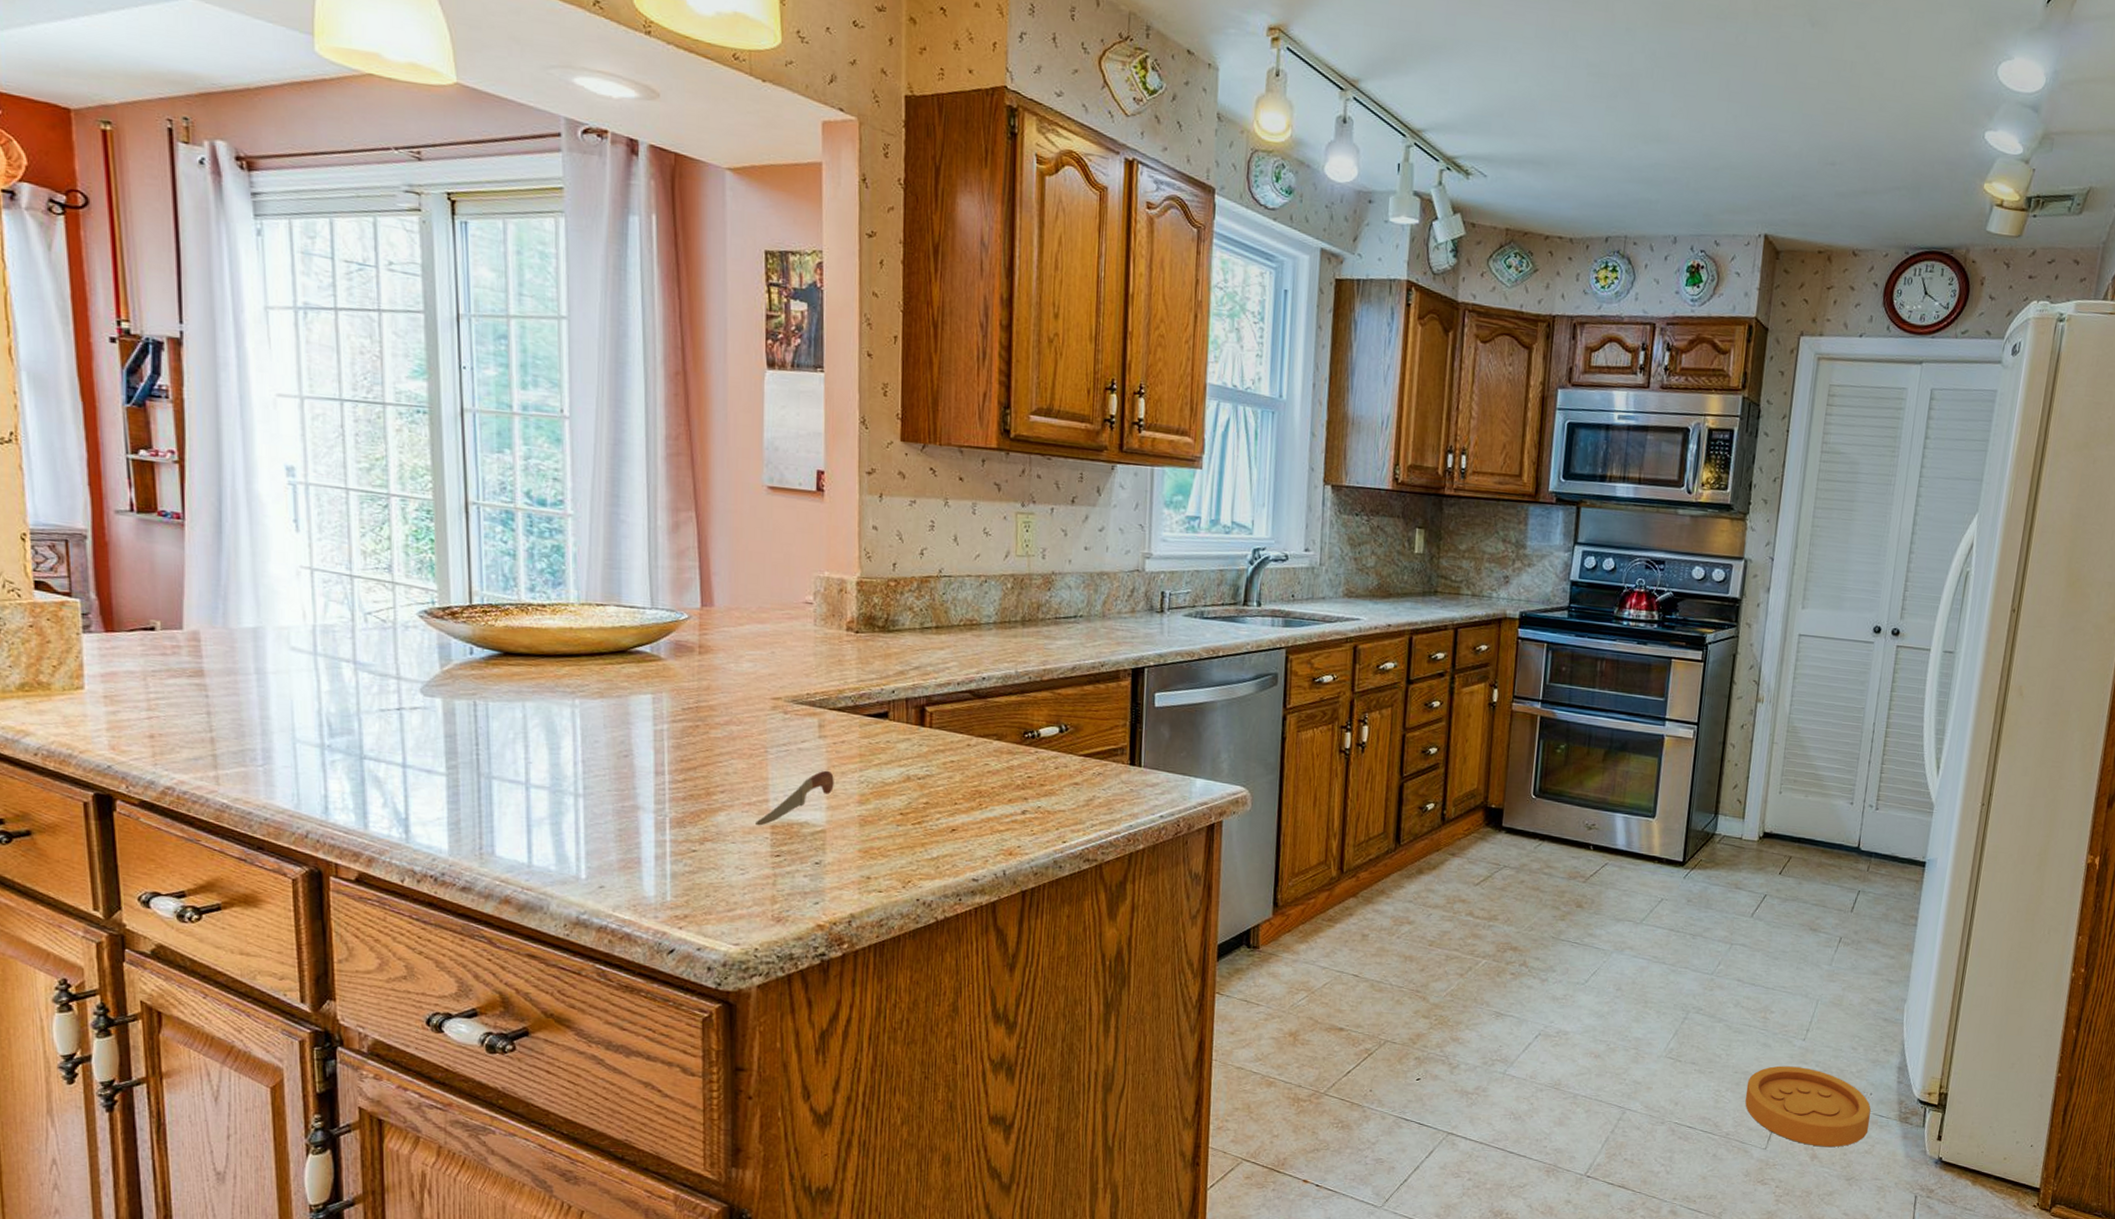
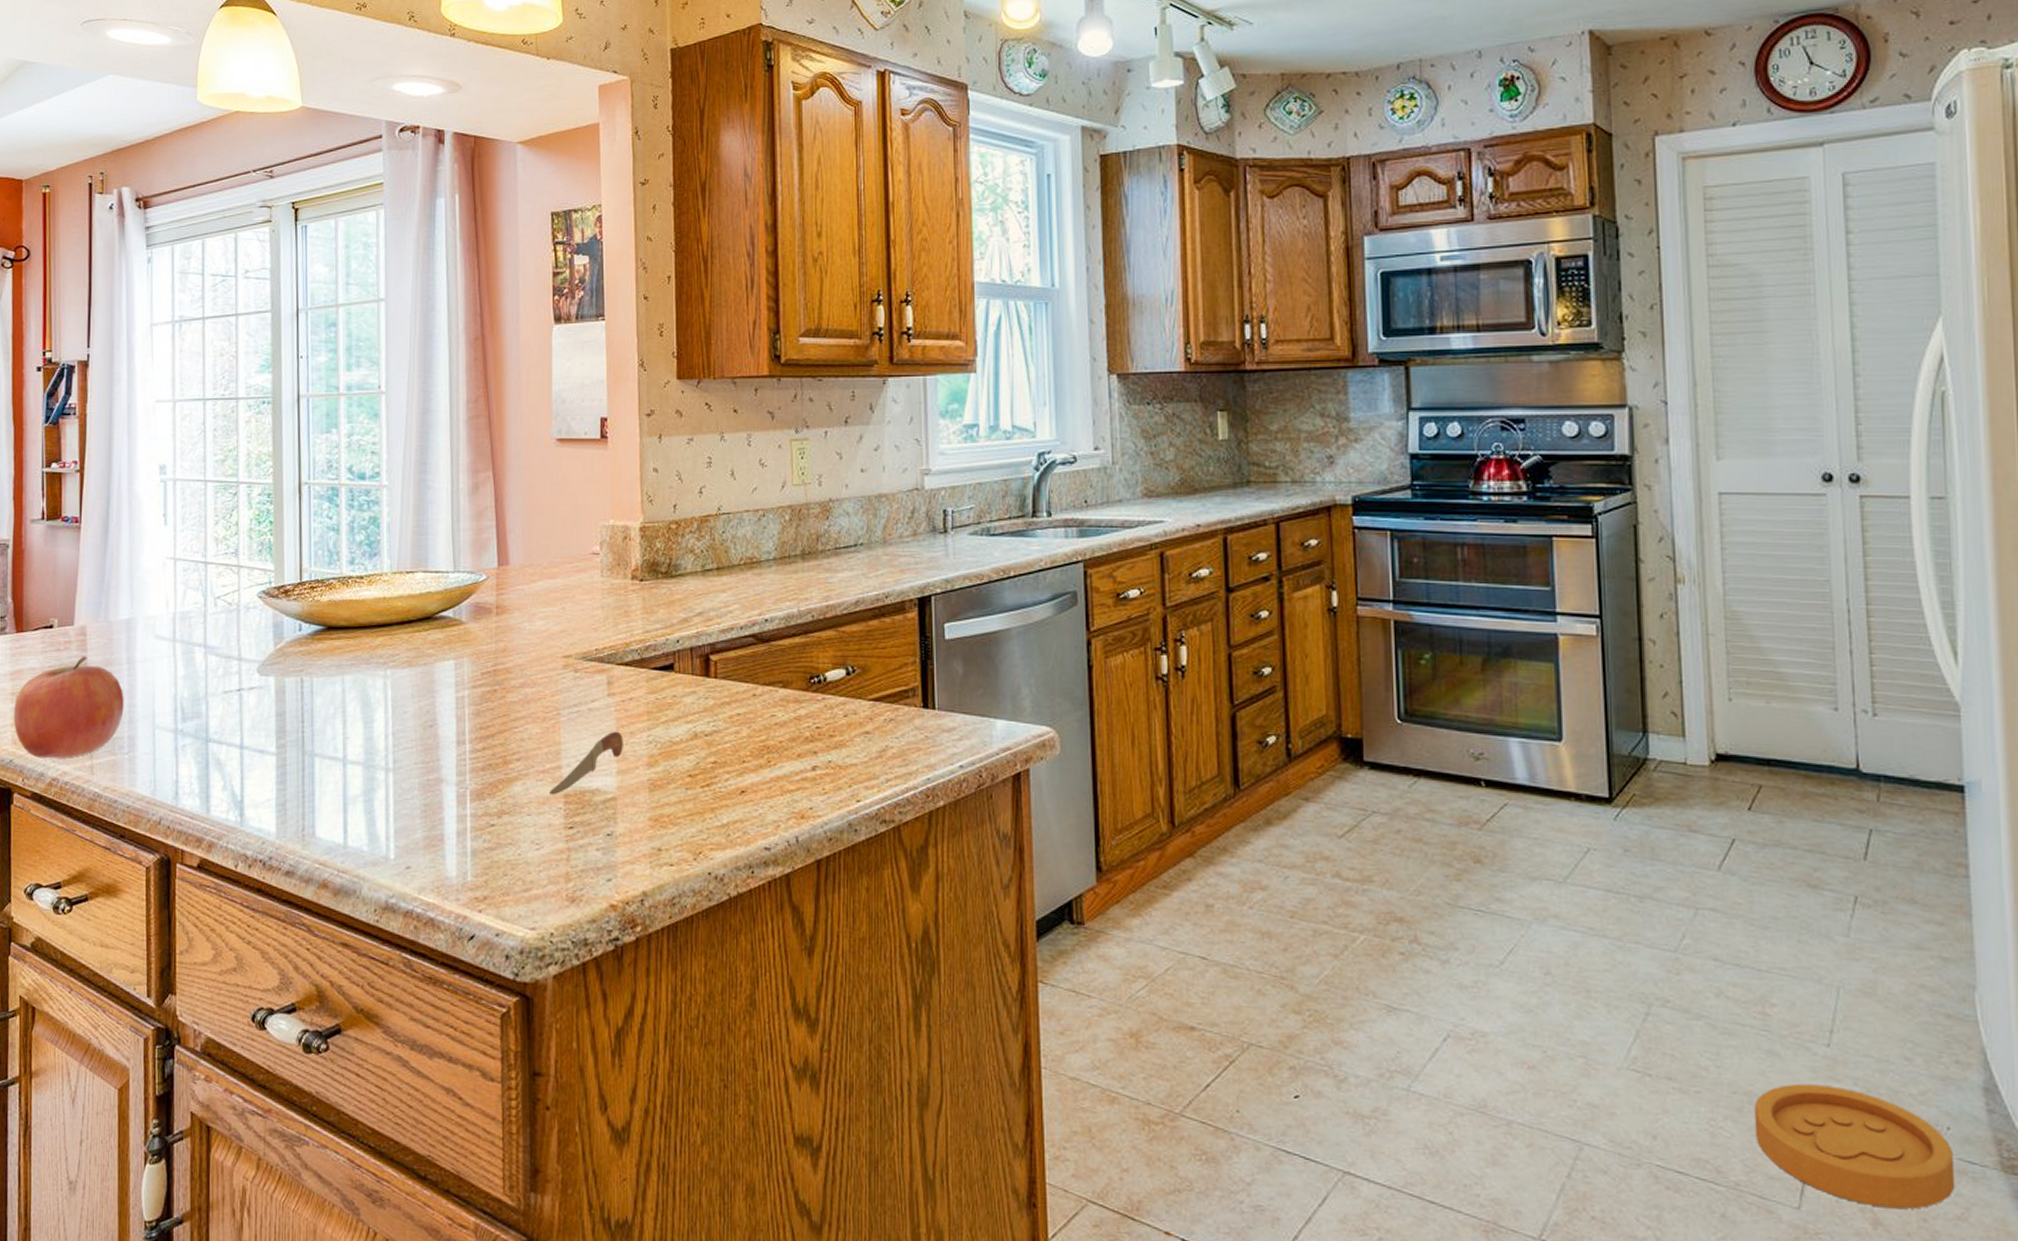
fruit: none [109,662,254,768] -> present [14,656,124,759]

